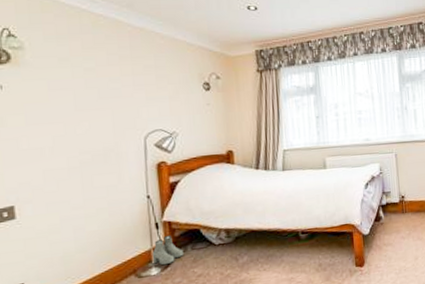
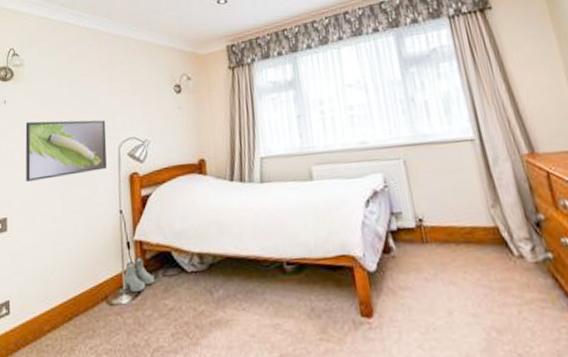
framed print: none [30,109,132,170] -> present [25,119,107,181]

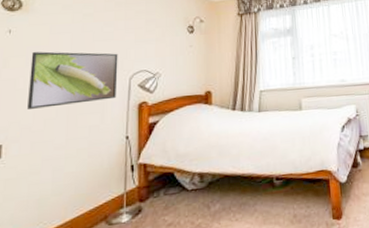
boots: present [123,256,154,293] -> none [124,178,155,212]

